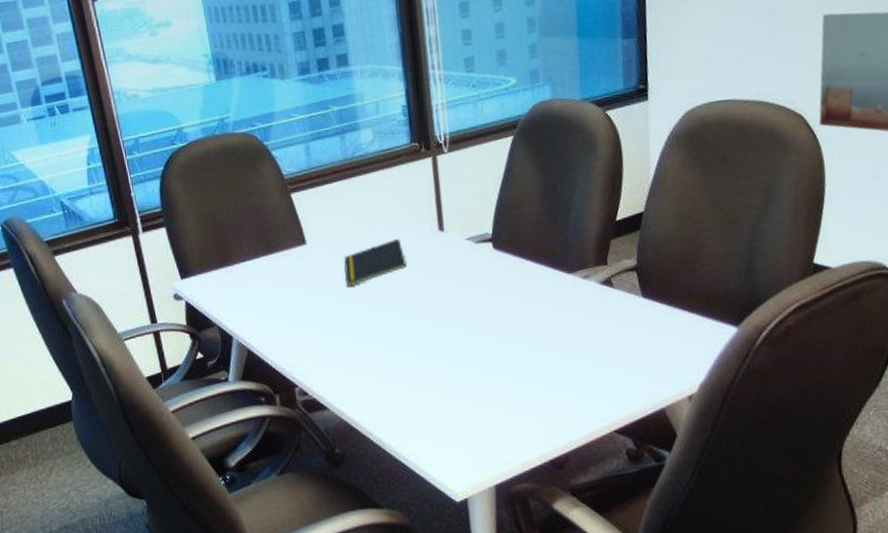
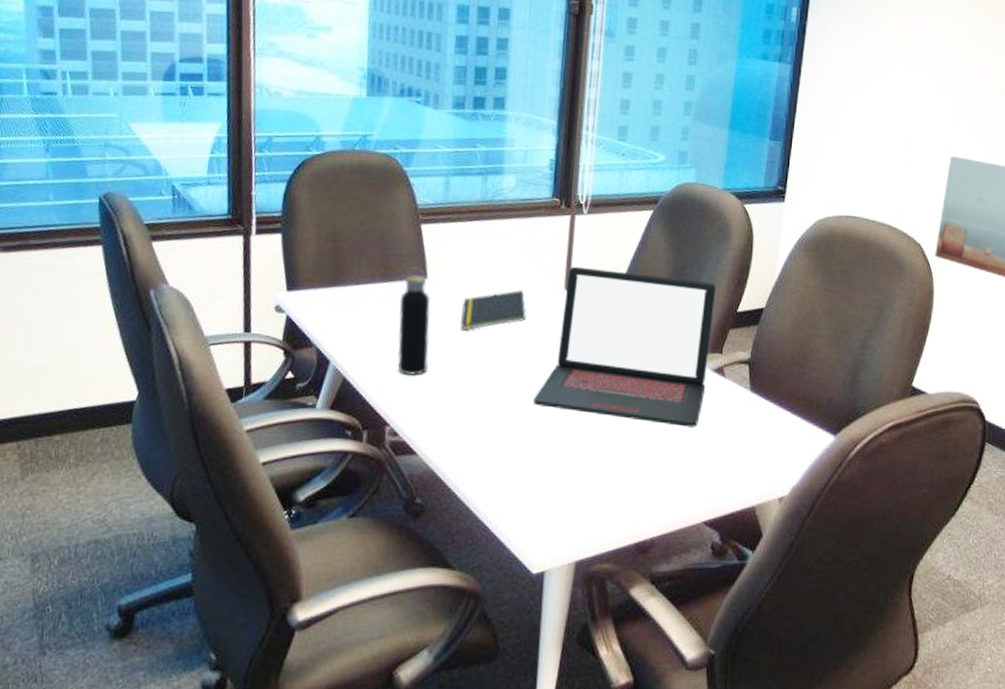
water bottle: none [284,235,324,338] -> present [397,267,430,376]
laptop: none [428,196,596,346] -> present [533,266,715,428]

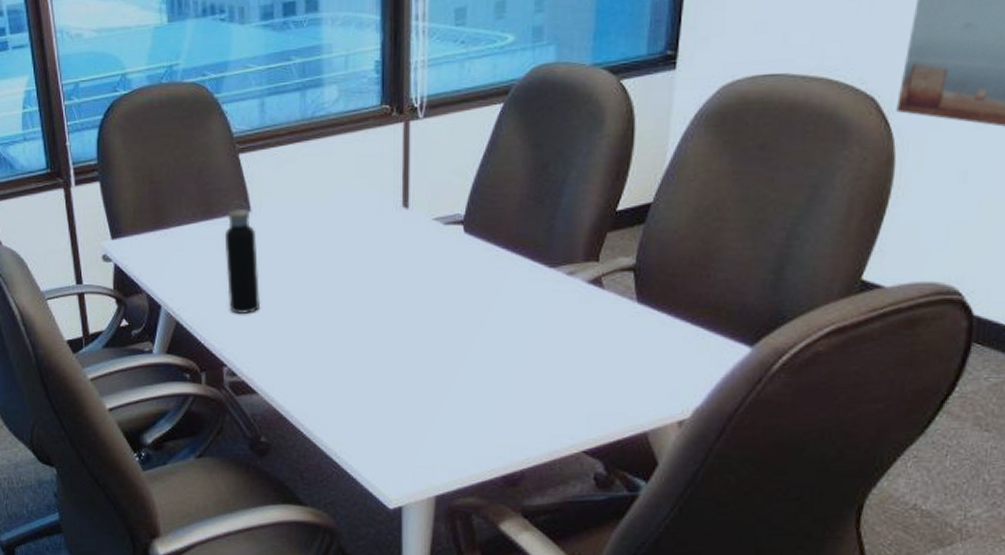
notepad: present [460,289,526,330] -> none [289,212,361,262]
laptop: present [533,266,715,428] -> none [377,179,587,348]

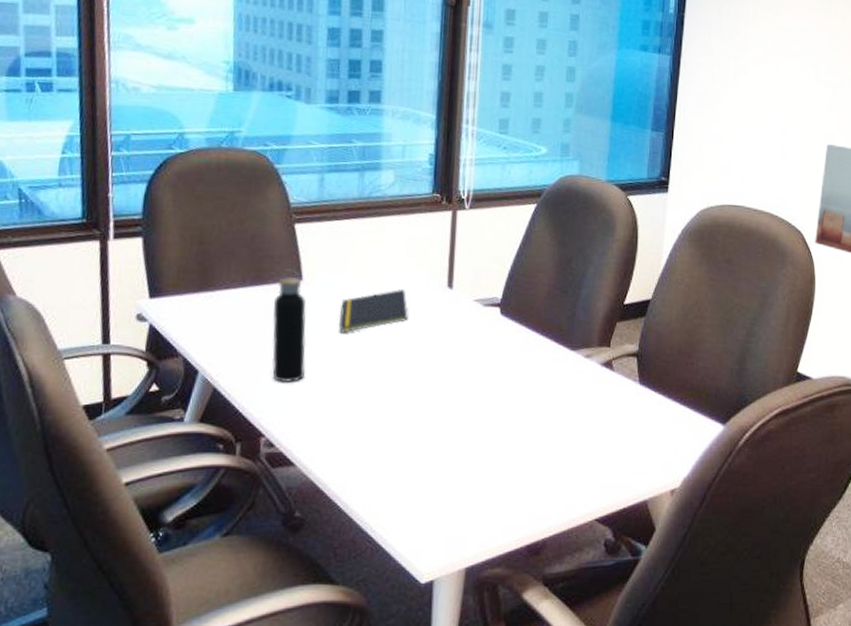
notepad: none [289,212,361,262] -> present [338,288,408,333]

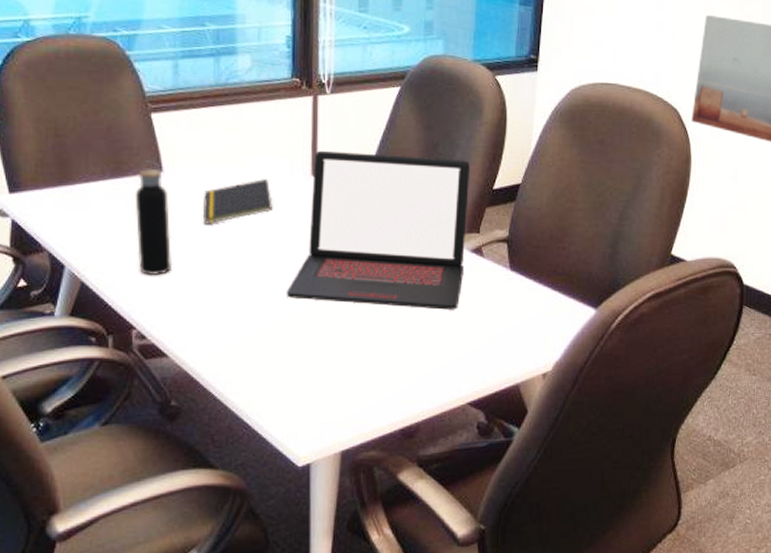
laptop: none [418,263,602,423] -> present [287,150,470,310]

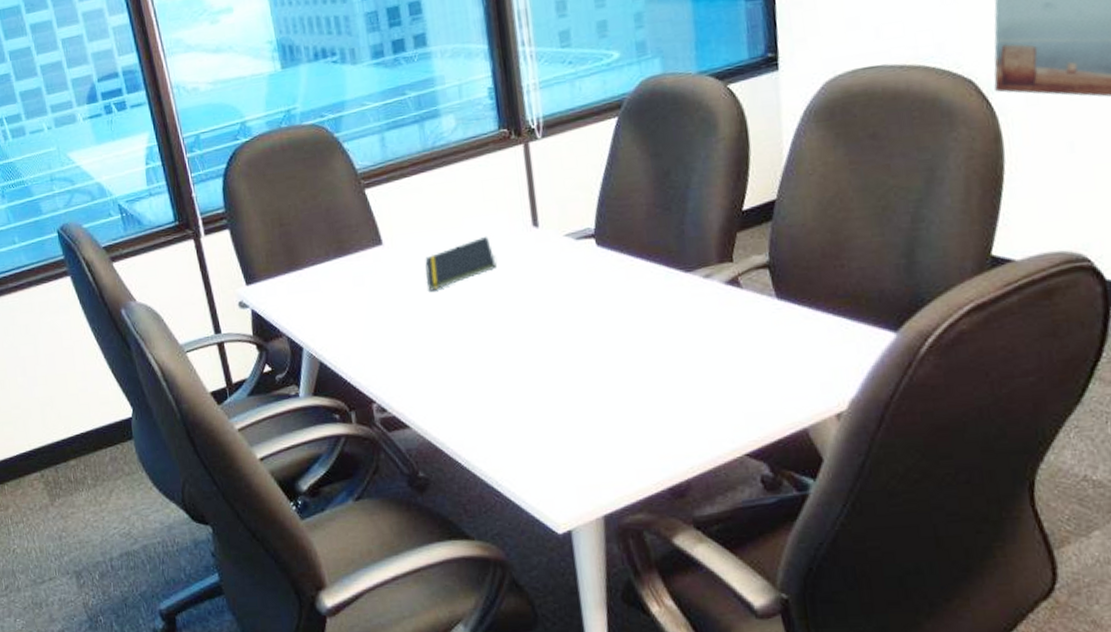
water bottle: present [135,160,173,276] -> none [359,235,403,349]
laptop: present [287,150,470,310] -> none [522,183,720,357]

